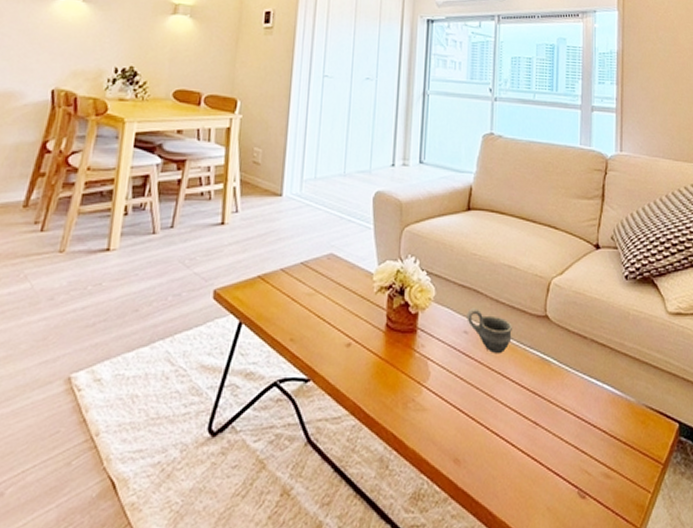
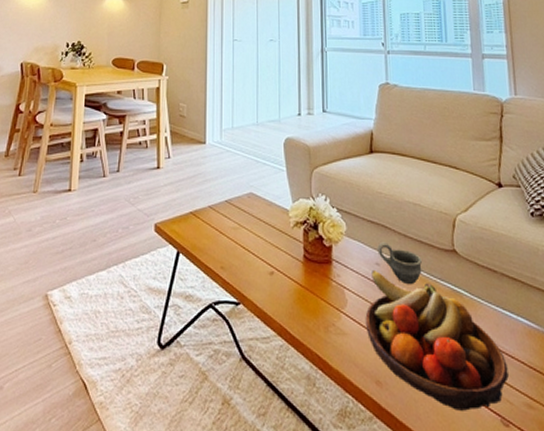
fruit bowl: none [448,338,589,485] -> present [365,269,509,411]

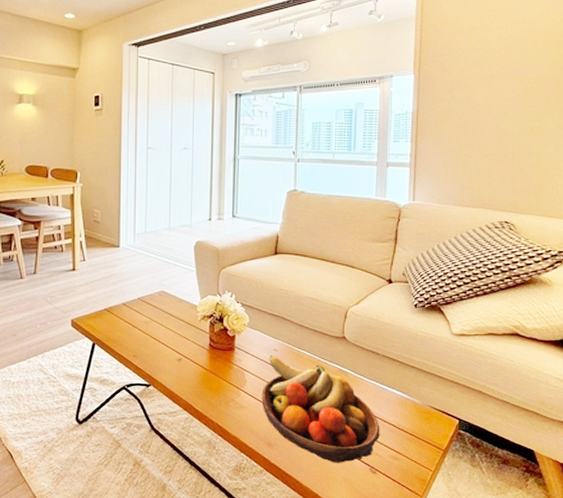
cup: present [377,241,422,284] -> none [276,331,314,366]

